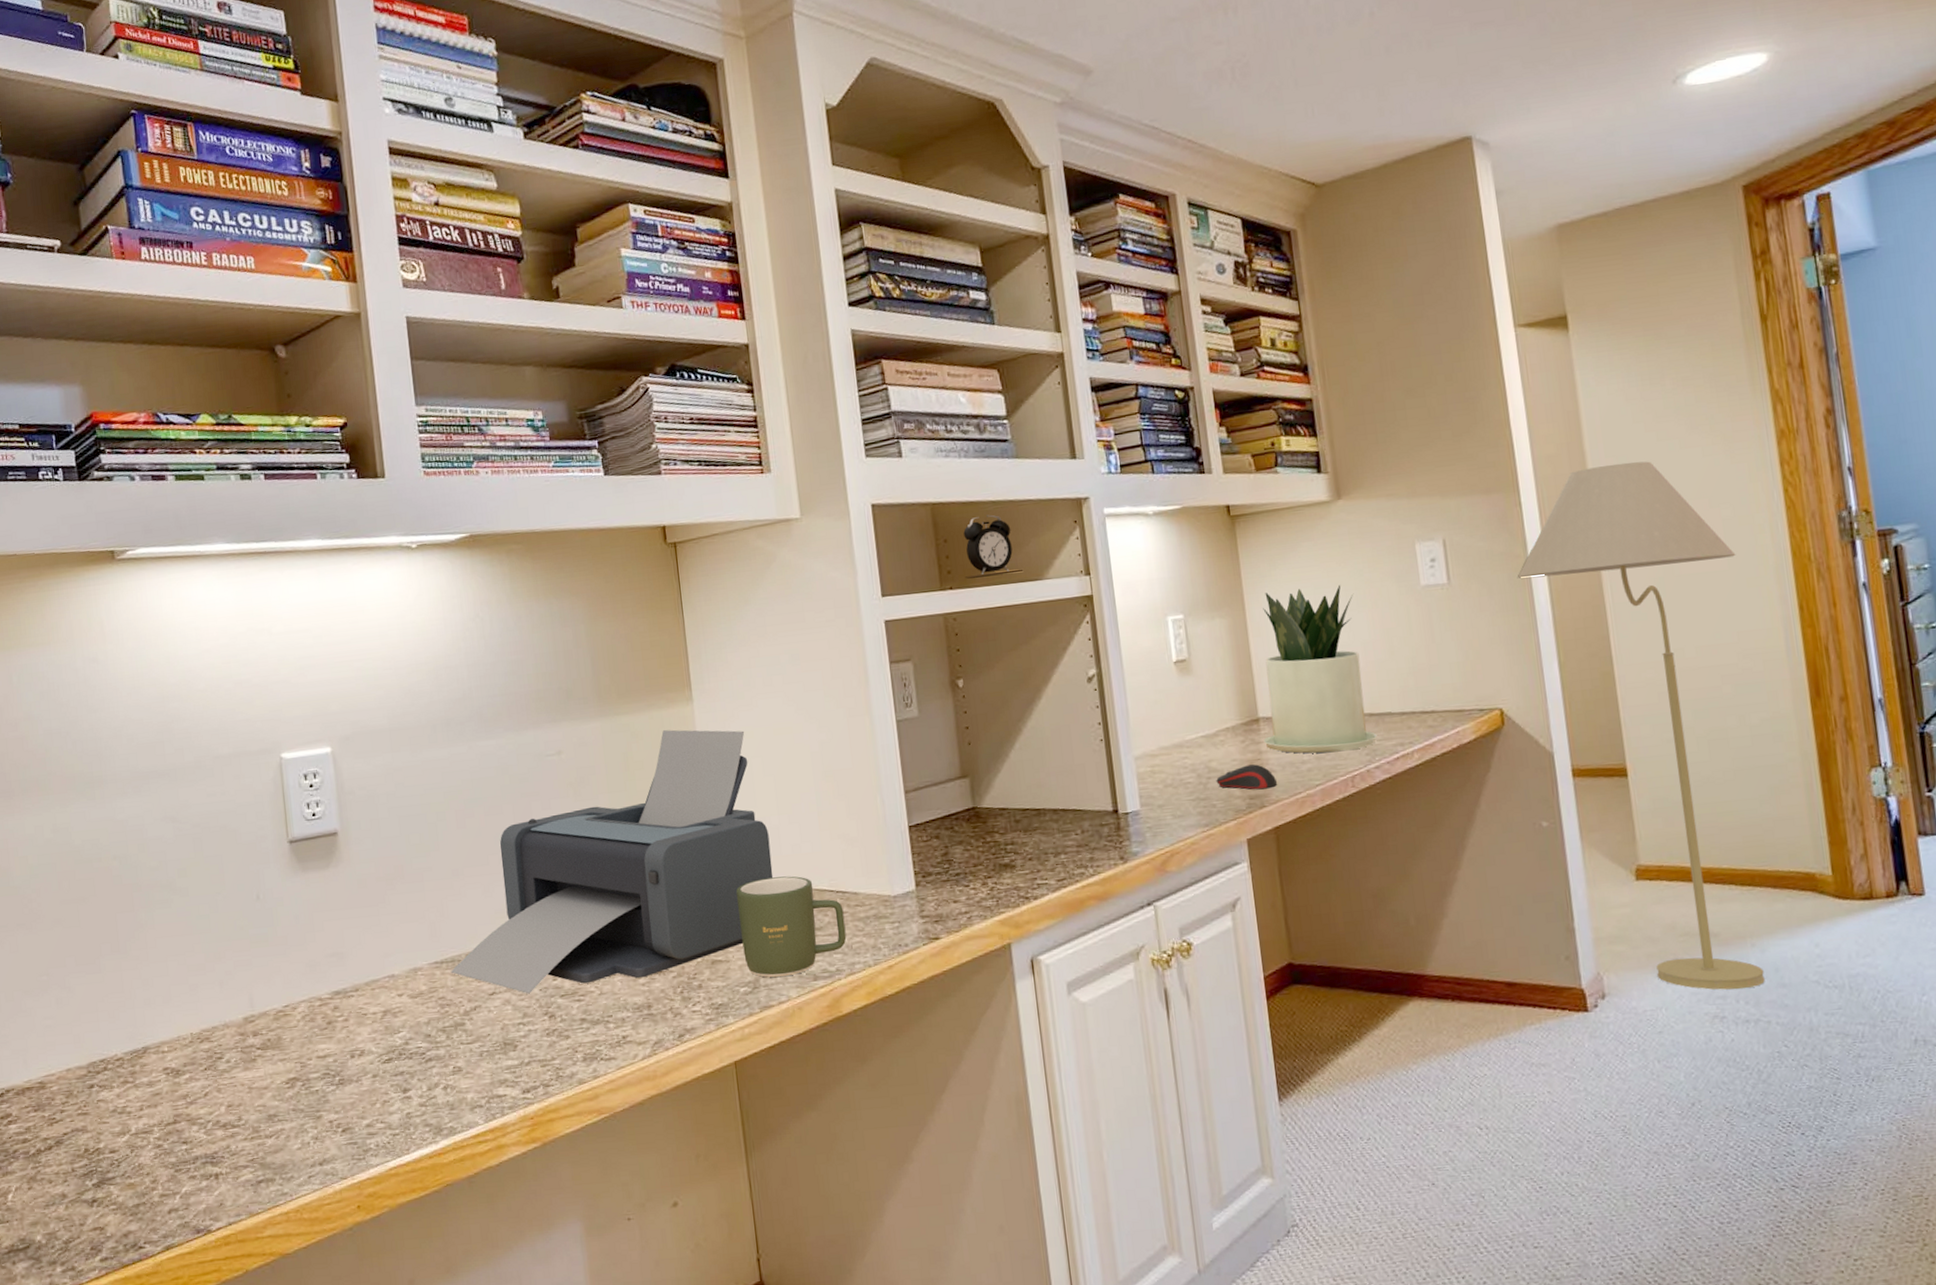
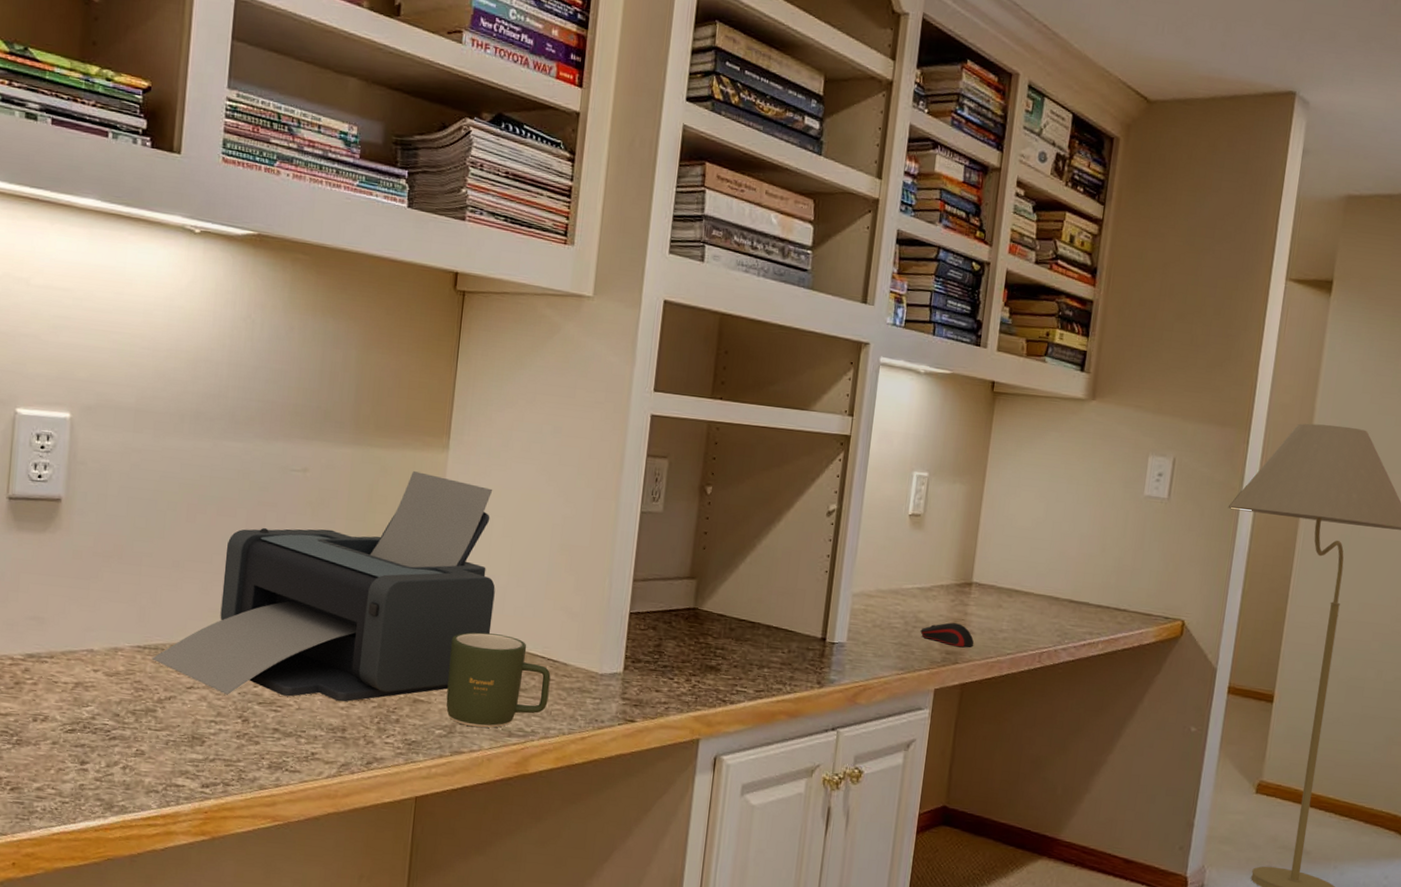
alarm clock: present [963,514,1024,579] -> none [736,336,793,399]
planter: present [1262,584,1378,754] -> none [970,470,1084,630]

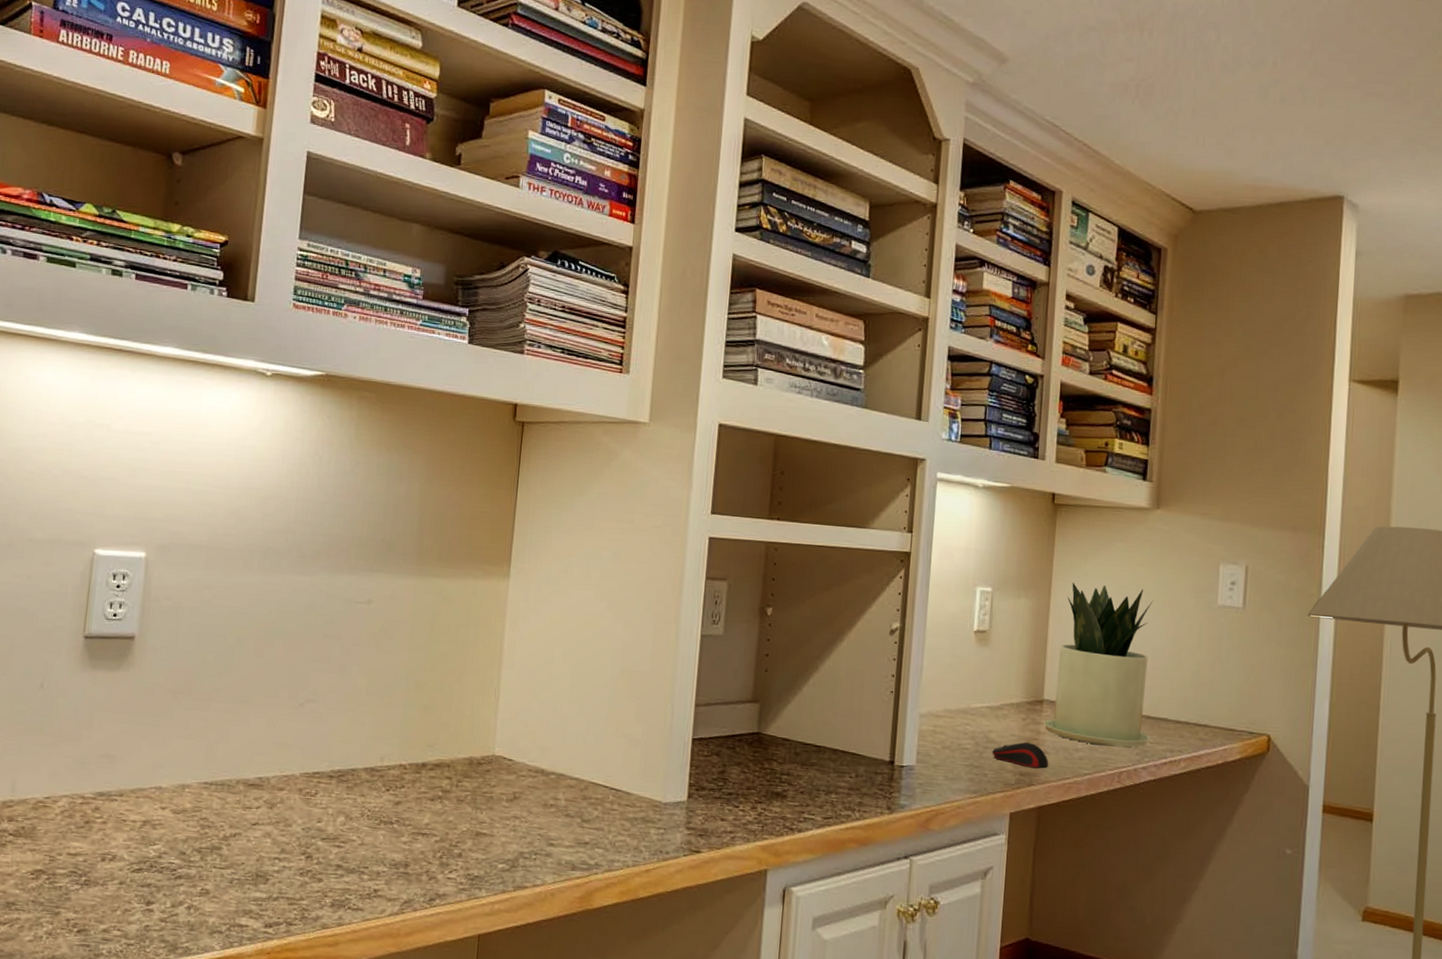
printer: present [151,471,495,702] -> none [218,600,557,837]
mug: present [446,632,551,728] -> none [508,762,614,862]
planter: none [970,470,1084,630] -> present [1042,583,1155,748]

